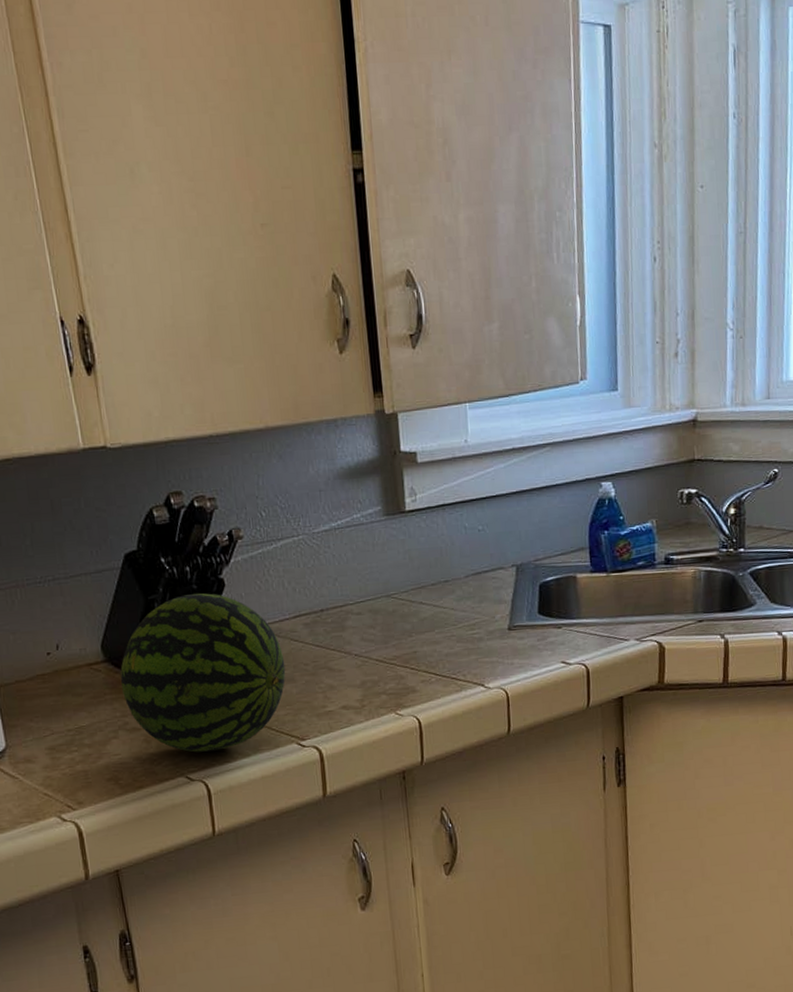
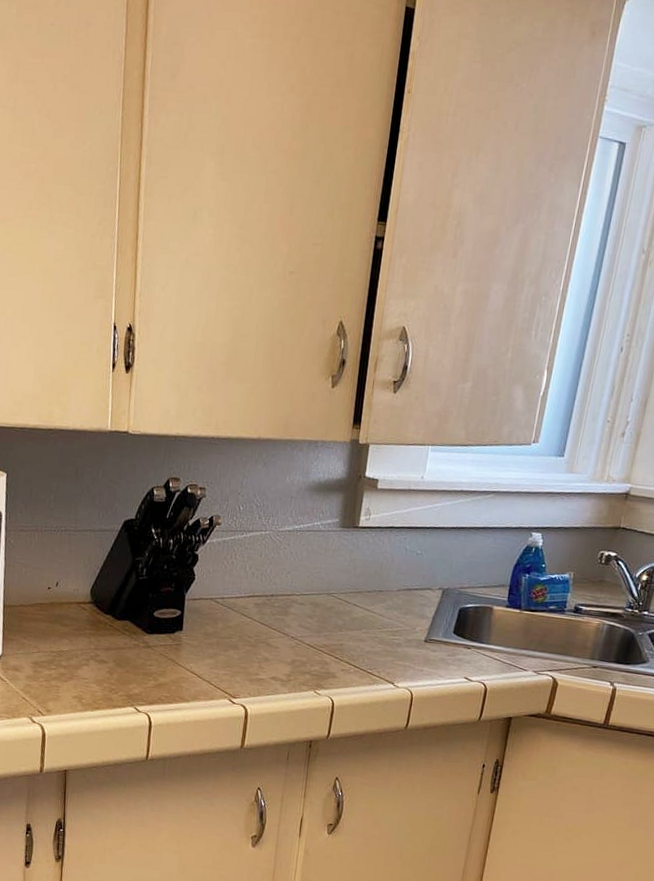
fruit: present [120,593,286,753] -> none [99,562,233,692]

